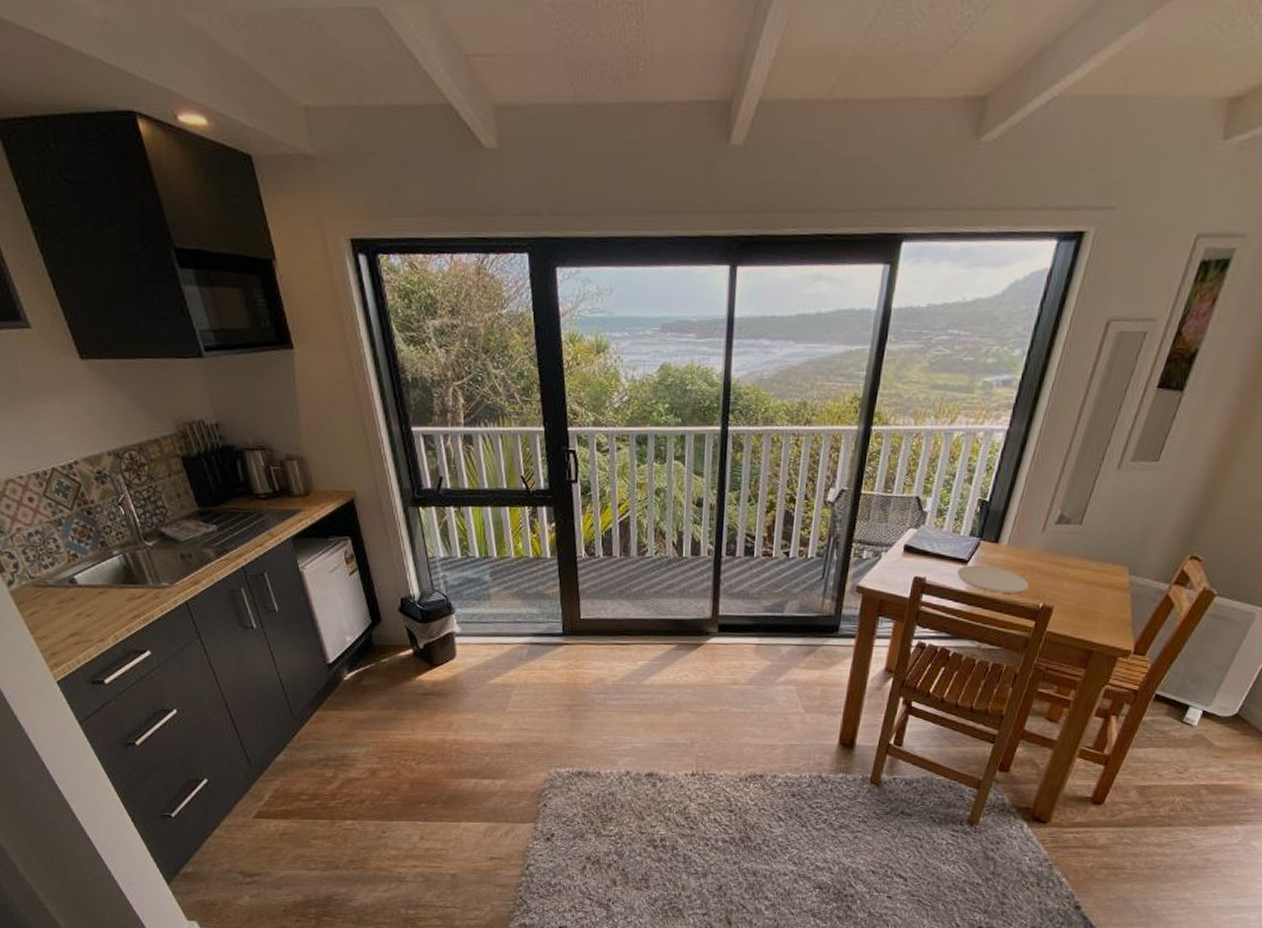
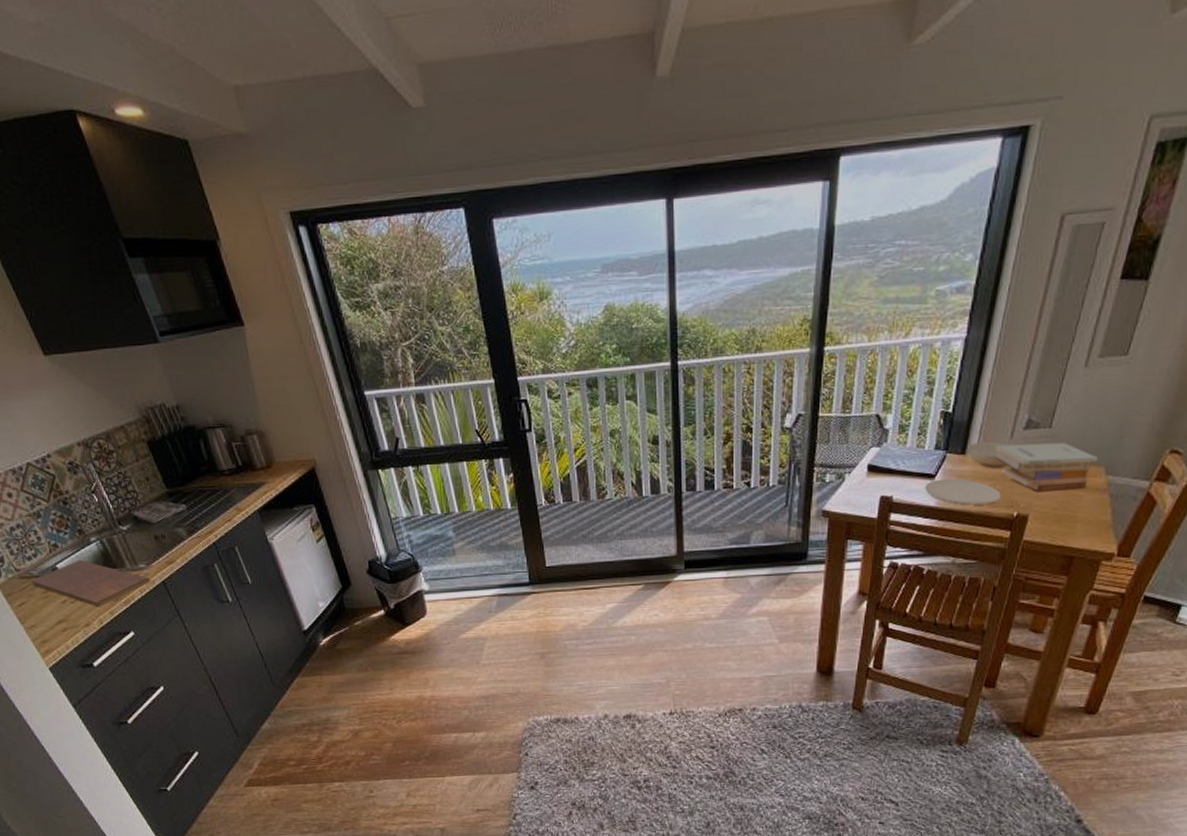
chopping board: none [44,572,174,623] -> present [30,559,152,607]
bowl: none [1000,532,1041,559] -> present [967,441,1010,468]
books: none [1026,537,1124,587] -> present [995,443,1099,493]

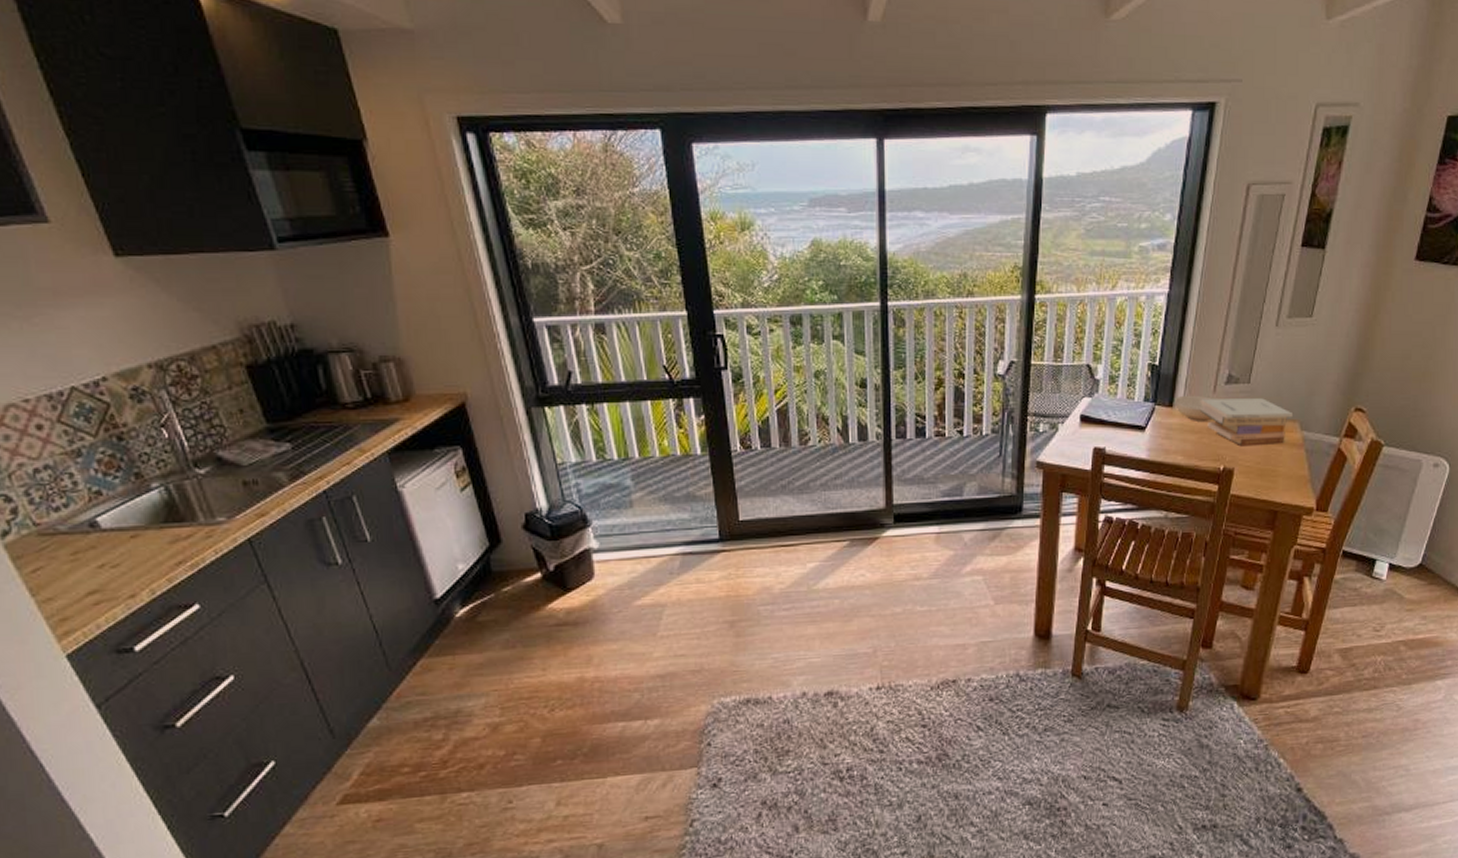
chopping board: present [30,559,152,607] -> none [53,510,233,573]
plate: present [924,478,1002,506] -> none [1136,431,1209,458]

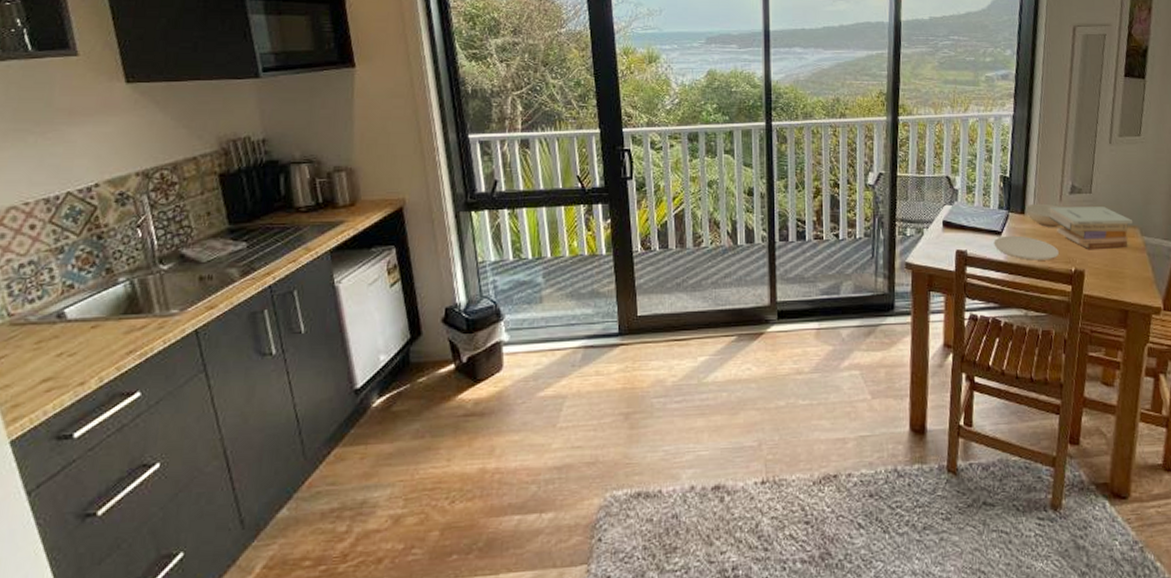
plate: none [1136,431,1209,458] -> present [993,235,1060,261]

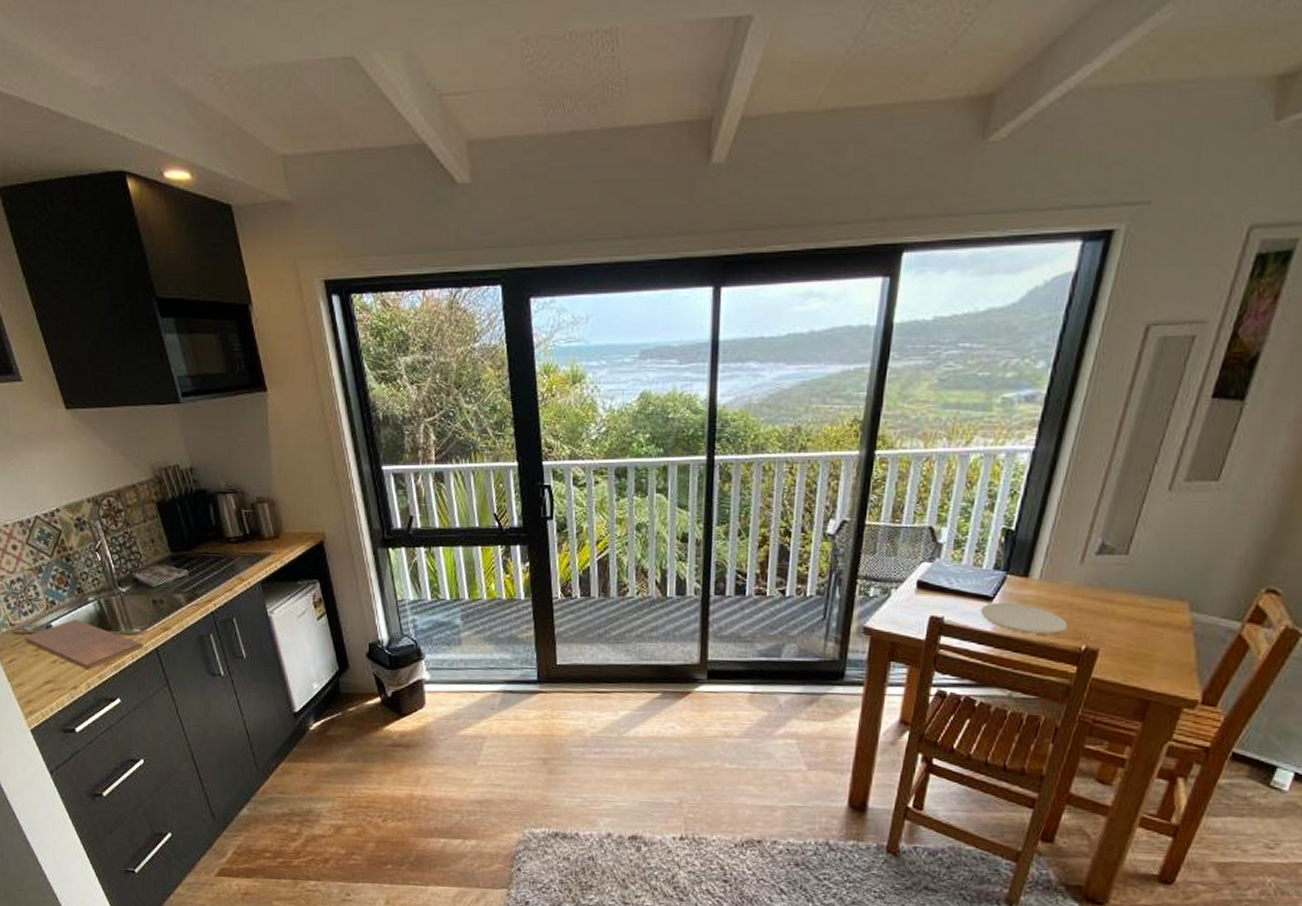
chopping board: none [22,303,182,361] -> present [23,618,145,670]
bowl: present [1025,203,1061,227] -> none [1030,564,1080,595]
books: present [1049,207,1134,250] -> none [1062,570,1183,626]

